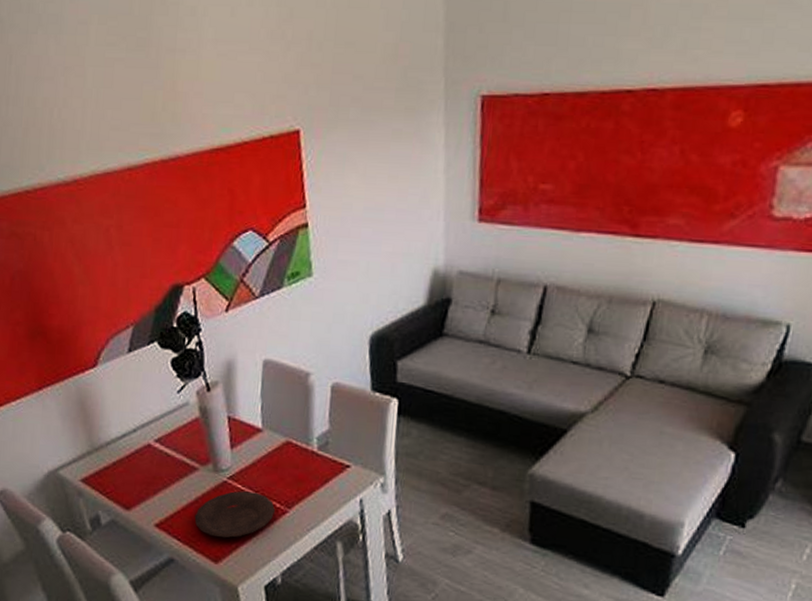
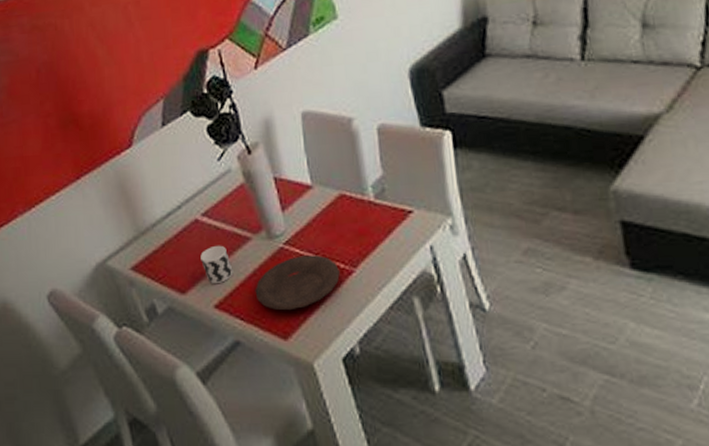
cup: none [148,470,177,505] -> present [200,245,233,283]

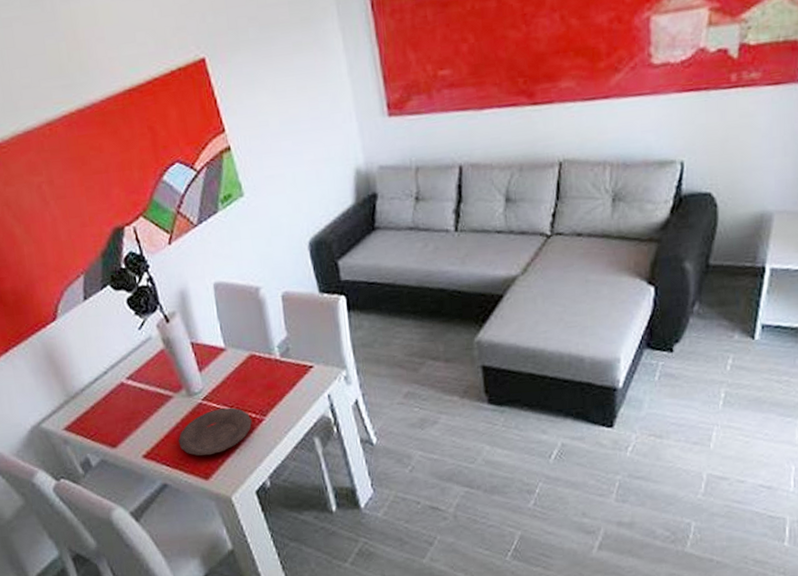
cup: present [200,245,233,283] -> none [128,404,158,437]

